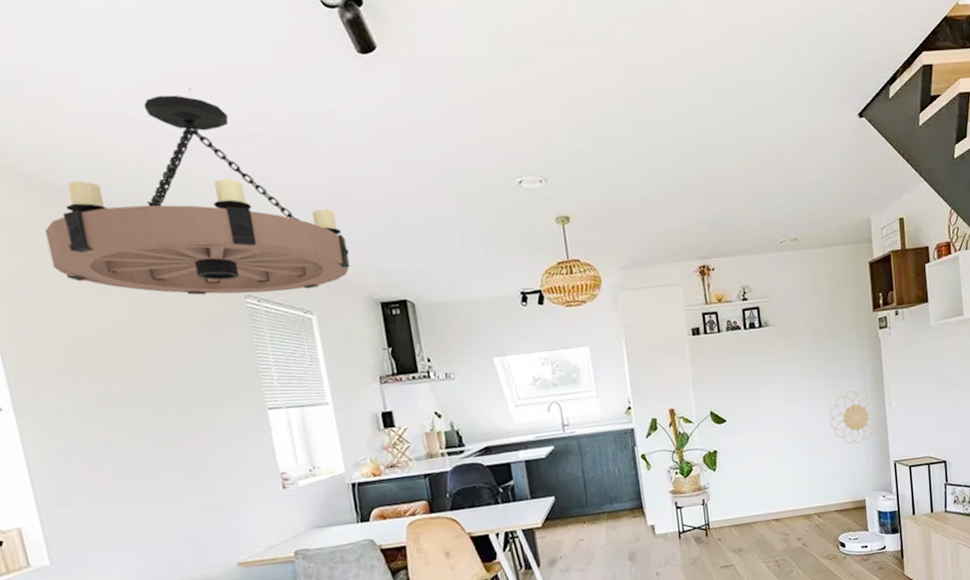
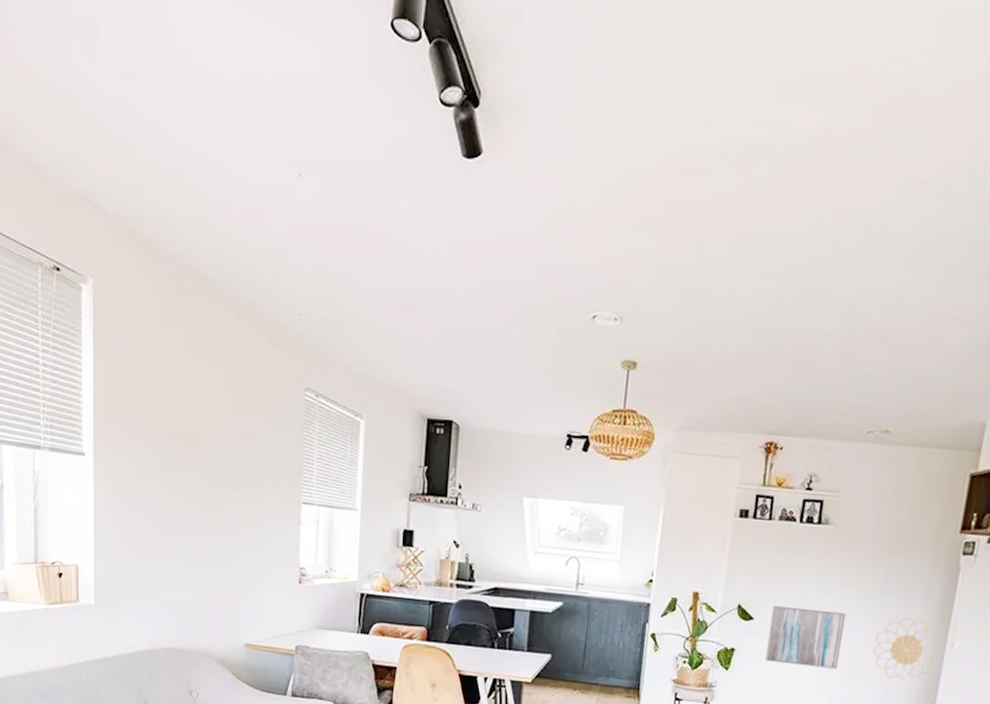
chandelier: present [44,94,350,295] -> none [150,178,409,393]
wall art: none [740,398,806,456] -> present [765,605,846,669]

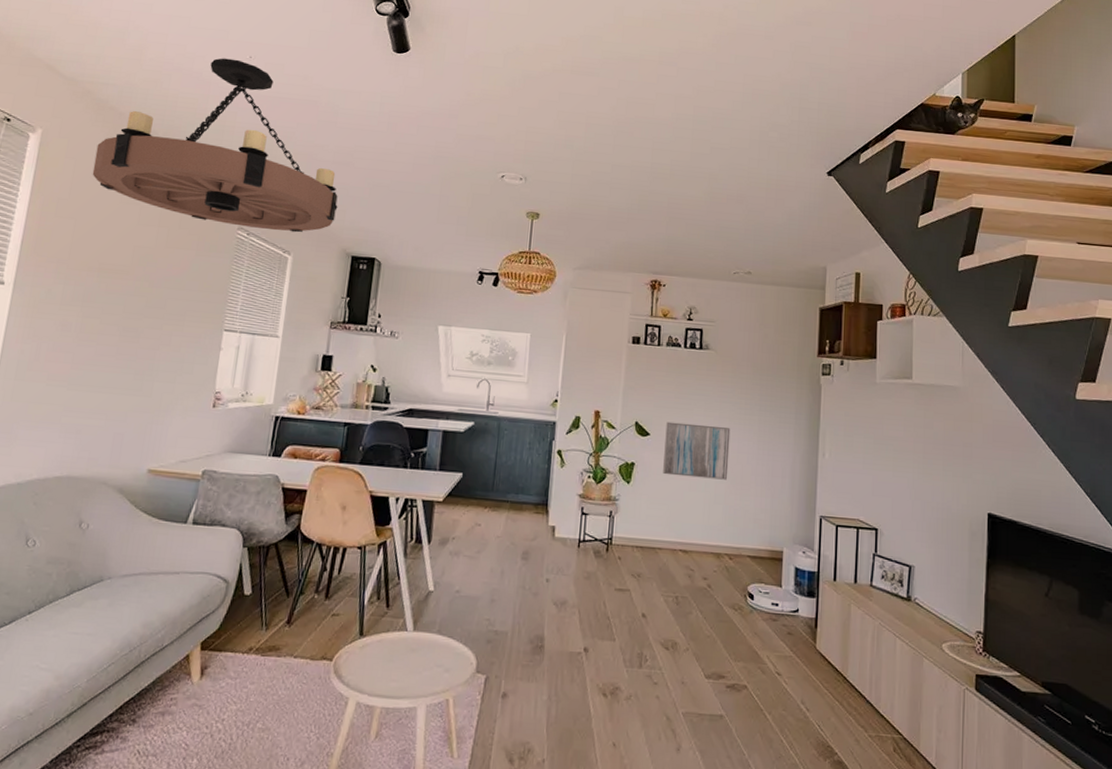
chandelier: none [150,178,409,393] -> present [92,58,338,233]
decorative wall piece: present [873,617,941,680] -> none [757,430,814,489]

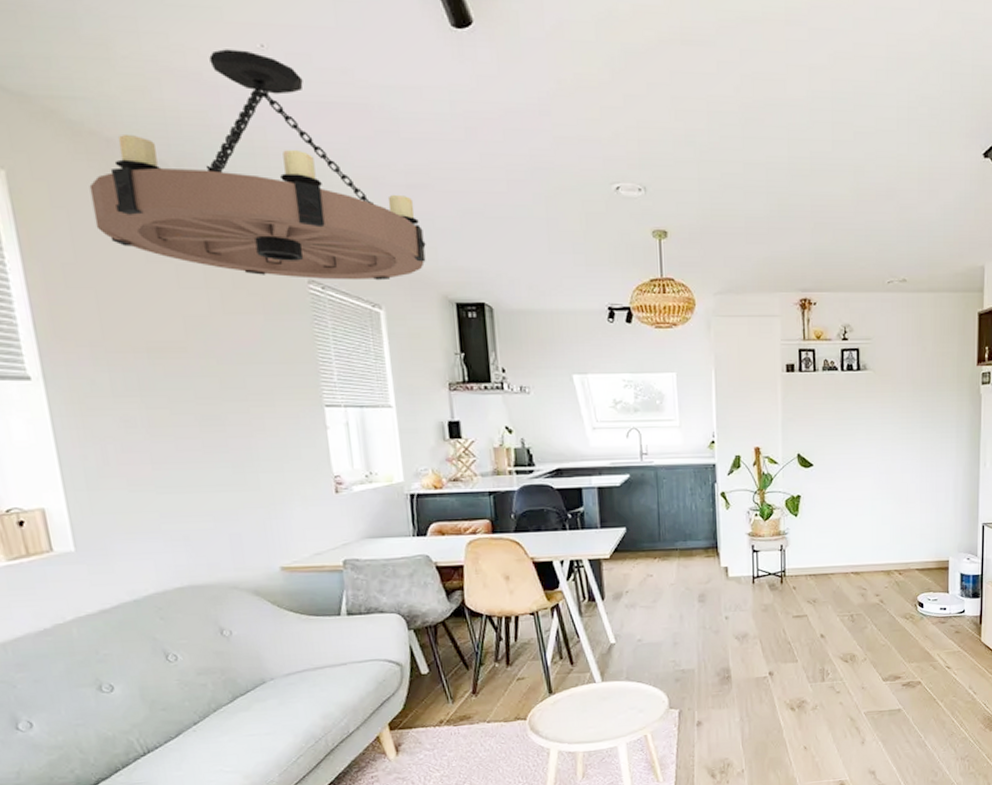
wall art: present [663,421,731,480] -> none [829,448,894,503]

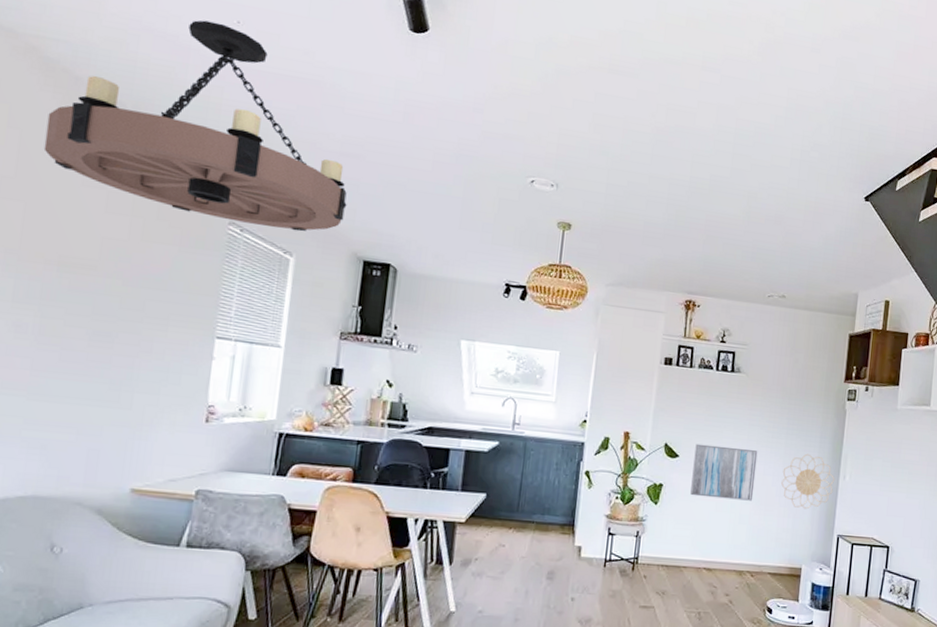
wall art: none [829,448,894,503] -> present [690,443,758,501]
decorative wall piece: none [921,445,976,502] -> present [781,453,835,510]

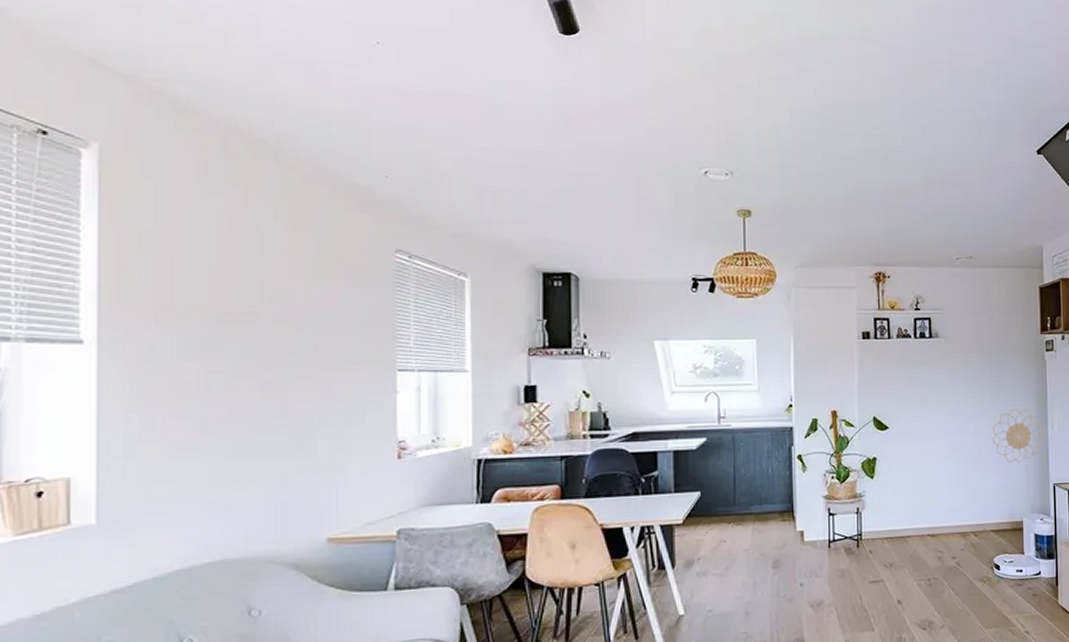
chandelier: present [43,20,347,232] -> none [184,44,518,251]
wall art: present [690,443,758,501] -> none [904,411,967,465]

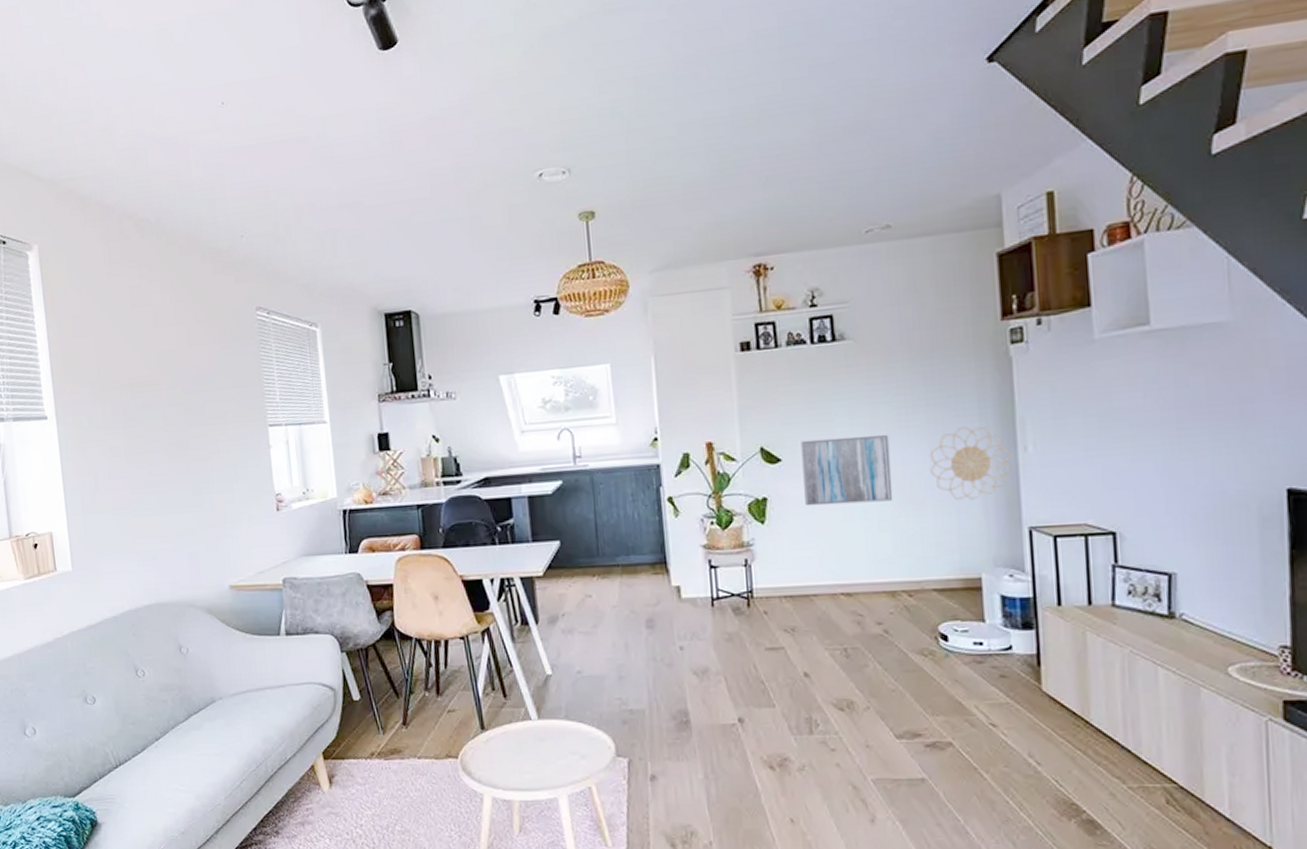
wall art: none [904,411,967,465] -> present [801,435,893,506]

